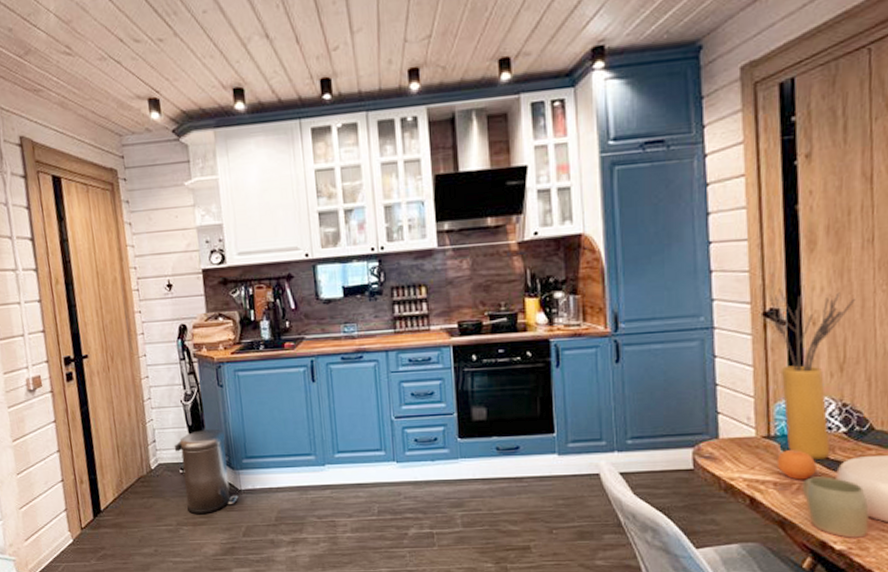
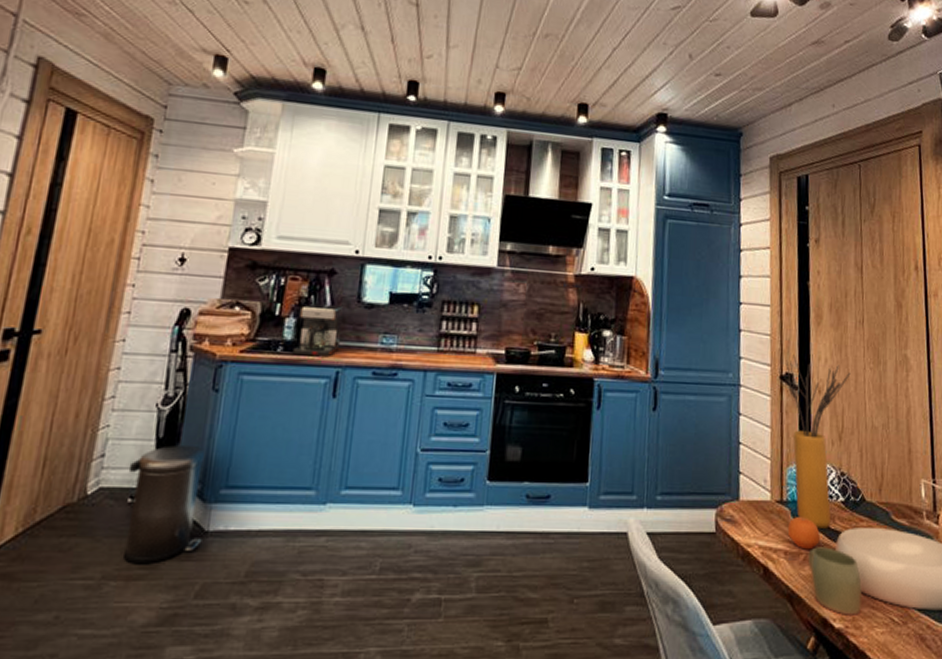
coffee maker: none [271,303,310,351] -> present [292,302,345,358]

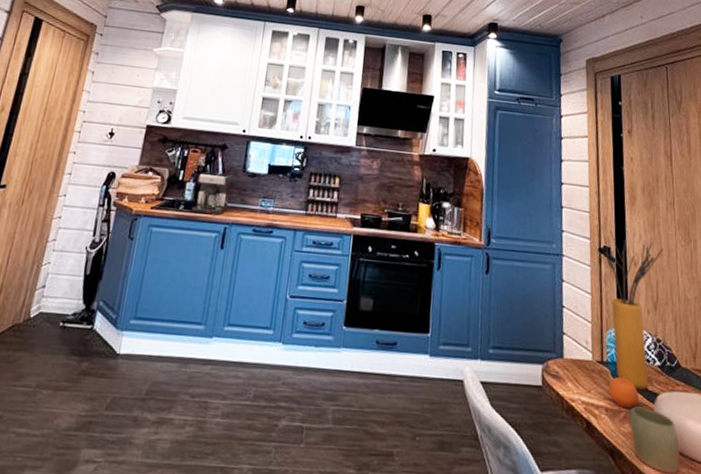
pedal bin: present [123,444,204,565] -> none [54,281,120,379]

